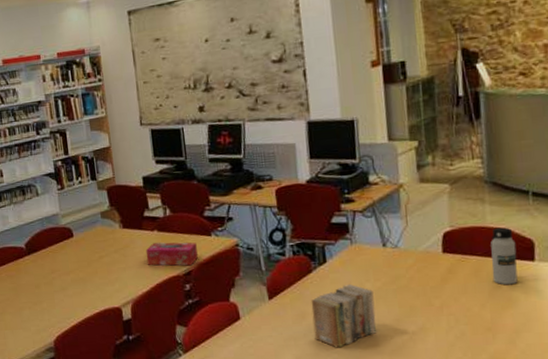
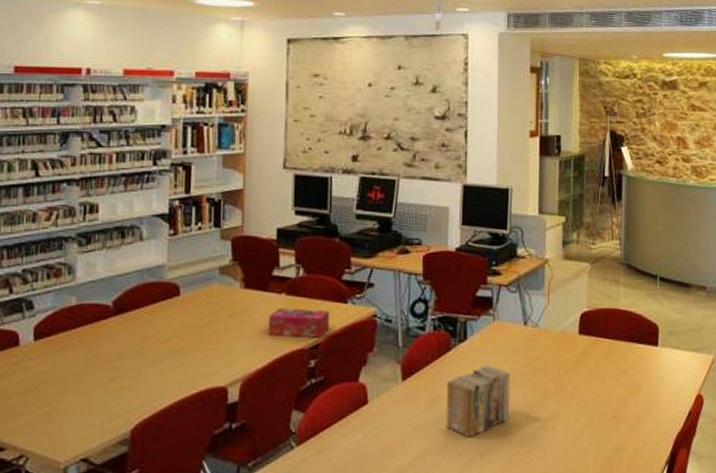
water bottle: present [490,227,518,285] -> none [621,310,643,370]

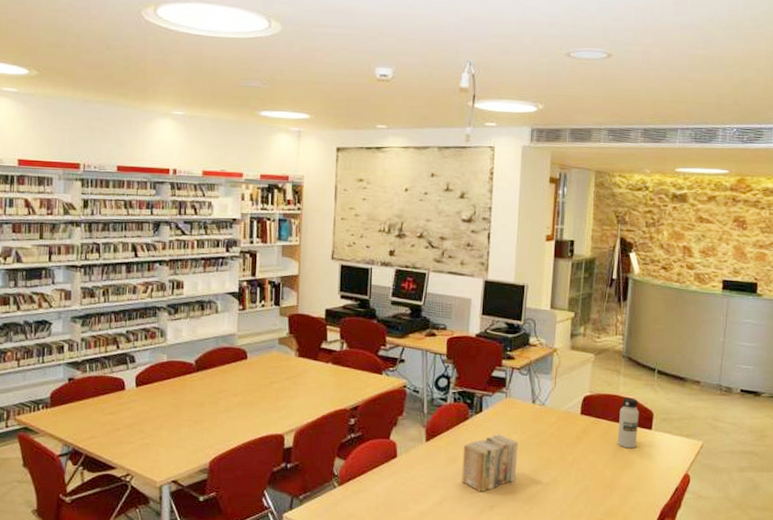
tissue box: present [267,308,329,338] -> none [316,375,367,401]
water bottle: none [621,310,643,370] -> present [617,397,639,449]

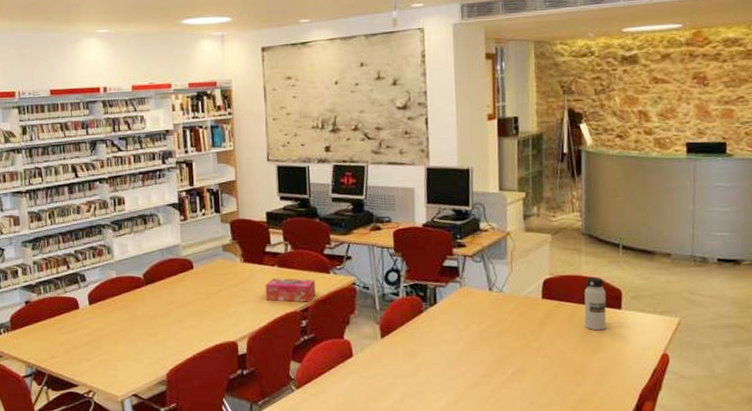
tissue box: none [316,375,367,401] -> present [265,278,316,303]
books: present [461,433,518,492] -> none [420,325,480,387]

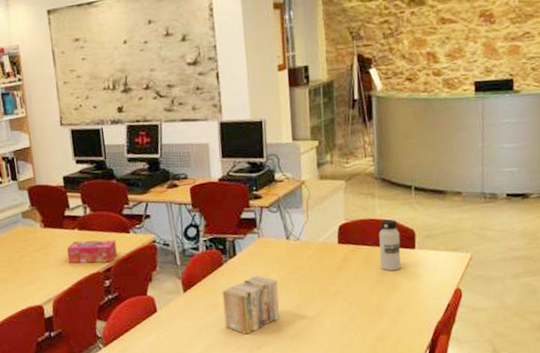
books: none [420,325,480,387] -> present [222,274,281,335]

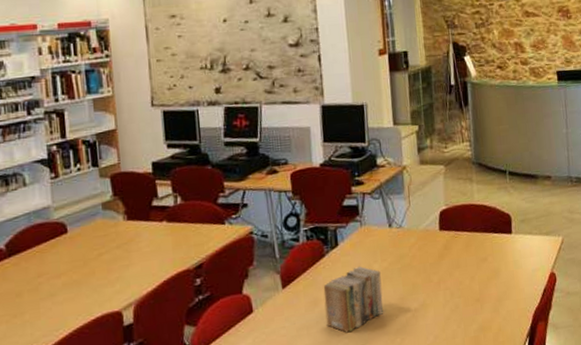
tissue box: present [66,240,117,264] -> none [152,232,210,261]
water bottle: present [379,219,401,271] -> none [478,204,500,257]

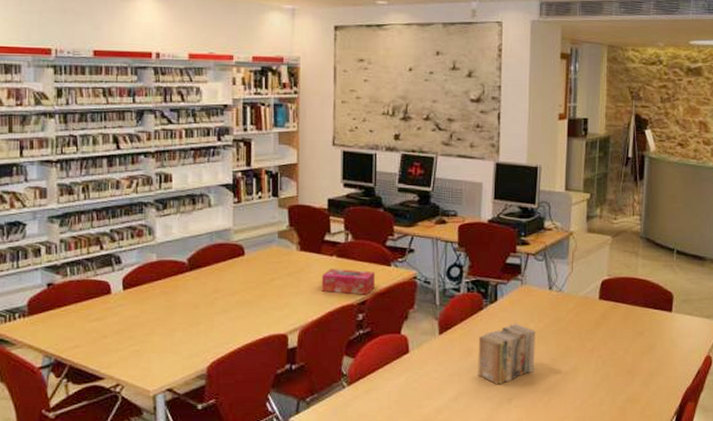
tissue box: none [152,232,210,261] -> present [321,269,375,295]

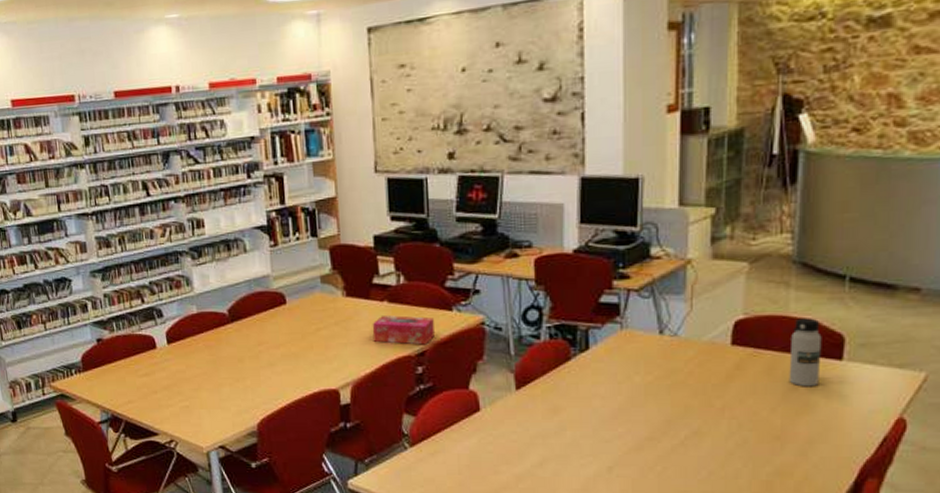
books: present [478,323,536,385] -> none [566,375,643,450]
water bottle: none [637,280,659,332] -> present [789,318,822,387]

